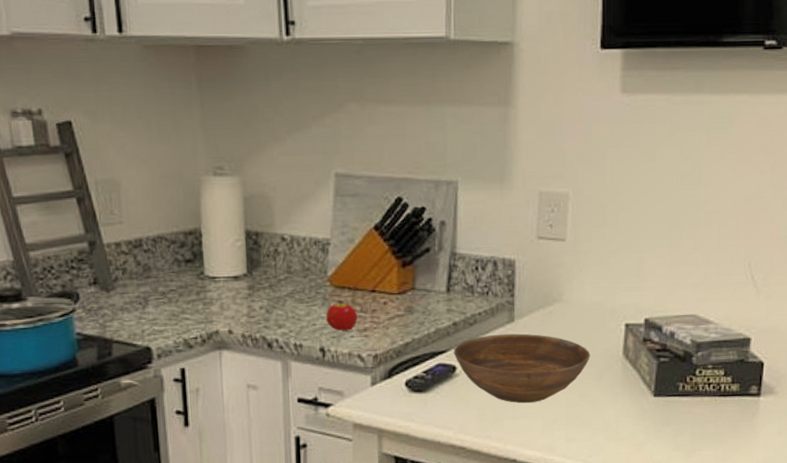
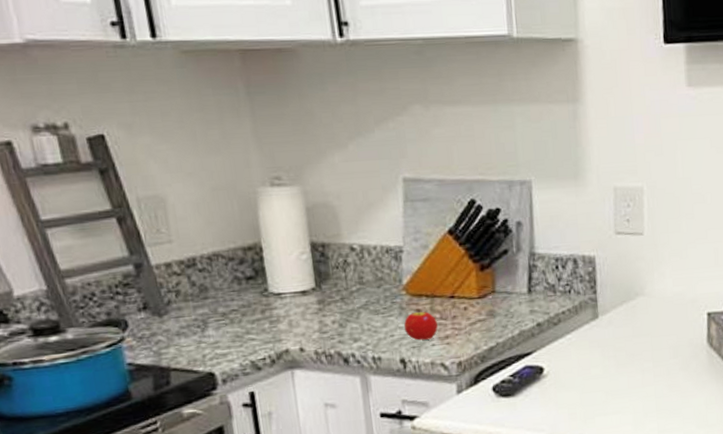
bowl: present [453,333,591,403] -> none [539,329,676,399]

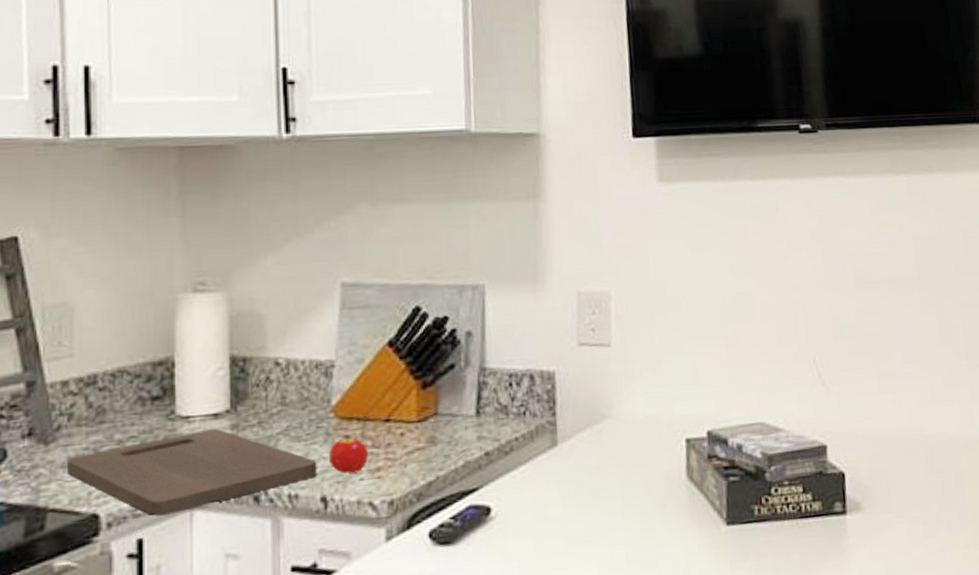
cutting board: none [179,304,395,375] -> present [66,429,317,517]

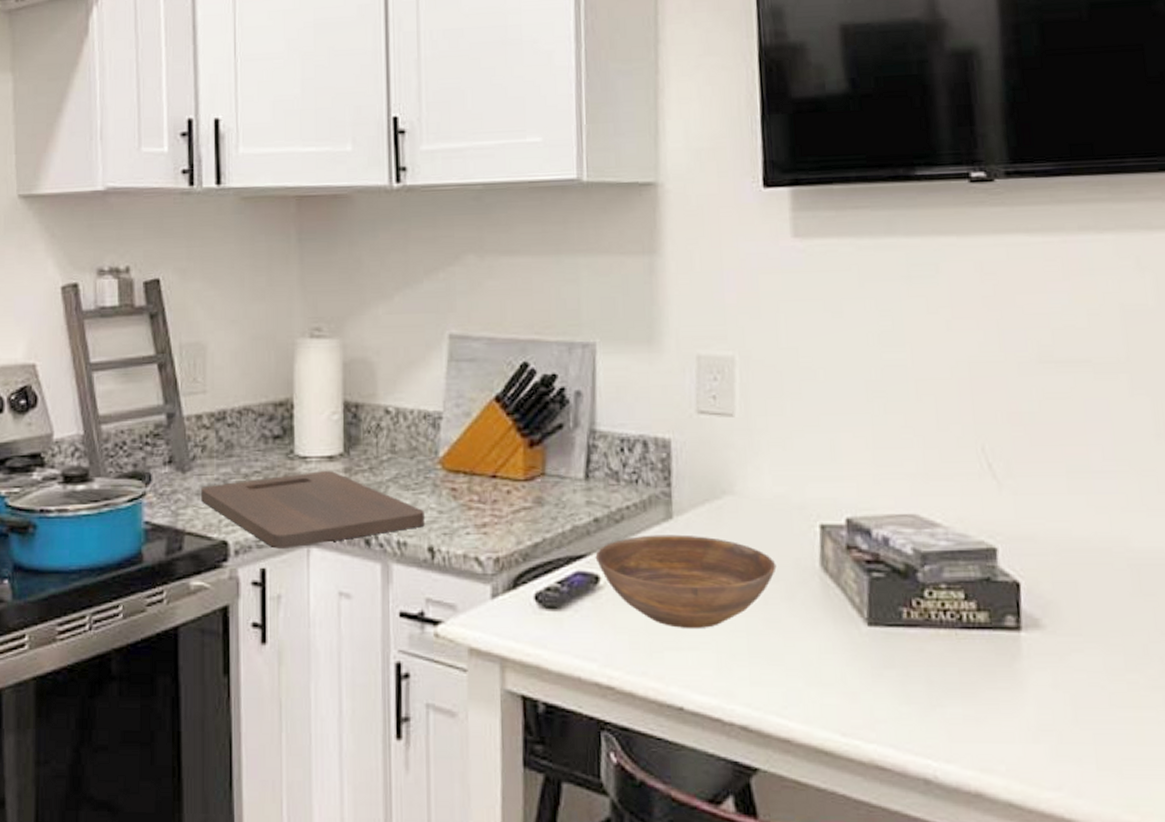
fruit: present [329,436,368,474] -> none [436,489,474,526]
bowl: none [486,459,650,548] -> present [595,534,777,628]

